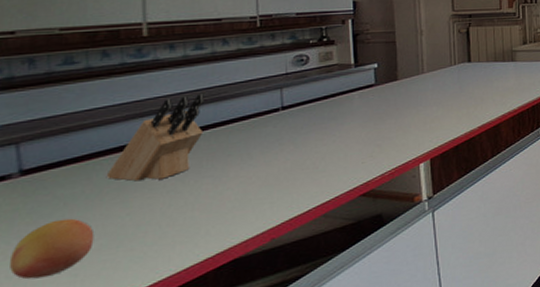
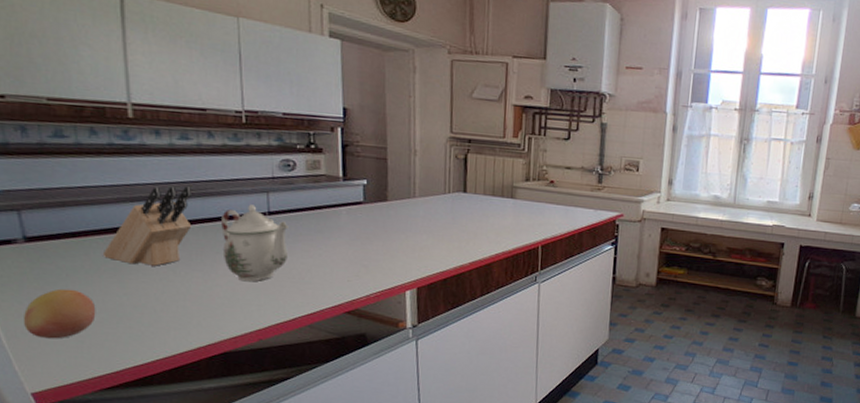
teapot: none [234,102,302,181] -> present [221,204,288,282]

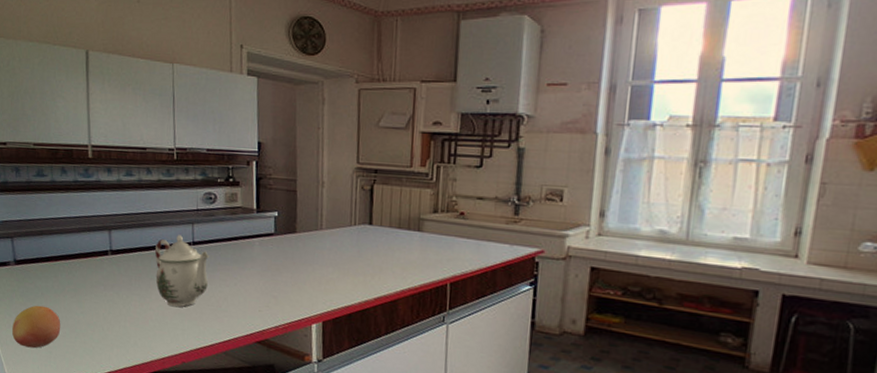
knife block: present [102,186,193,266] -> none [67,218,134,289]

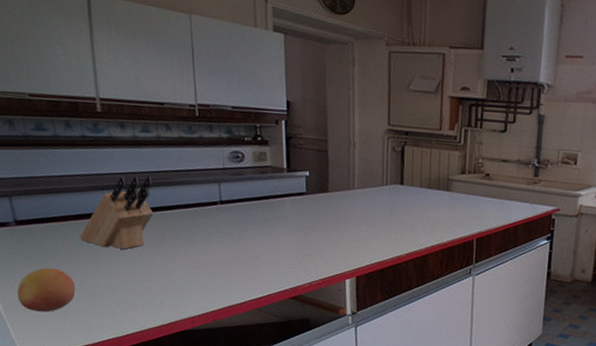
knife block: none [67,218,134,289] -> present [79,176,154,250]
teapot: present [155,235,209,308] -> none [179,194,238,267]

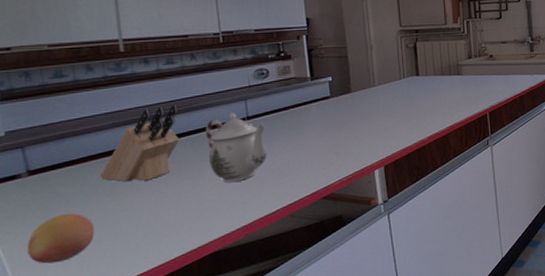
teapot: none [179,194,238,267] -> present [206,112,267,183]

